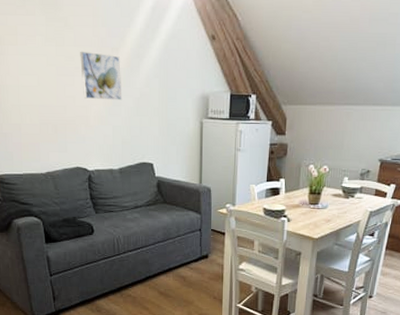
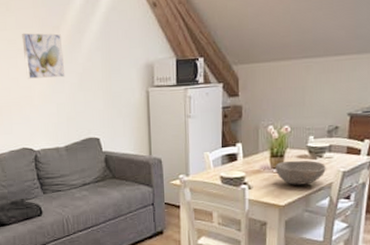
bowl: none [312,199,356,221] -> present [275,160,326,185]

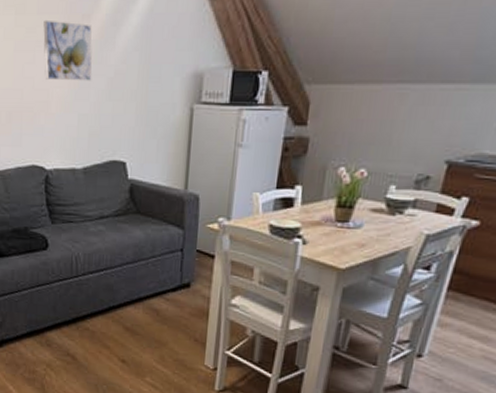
bowl: present [275,160,326,185] -> none [339,214,406,246]

